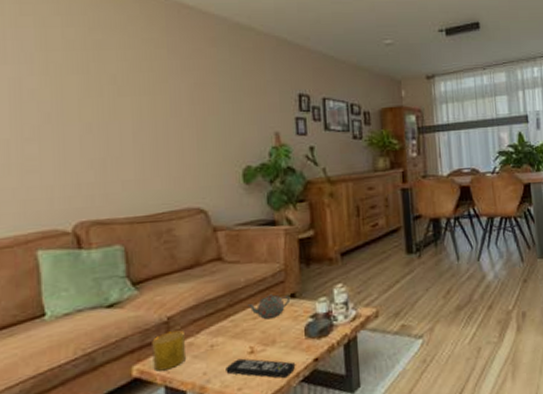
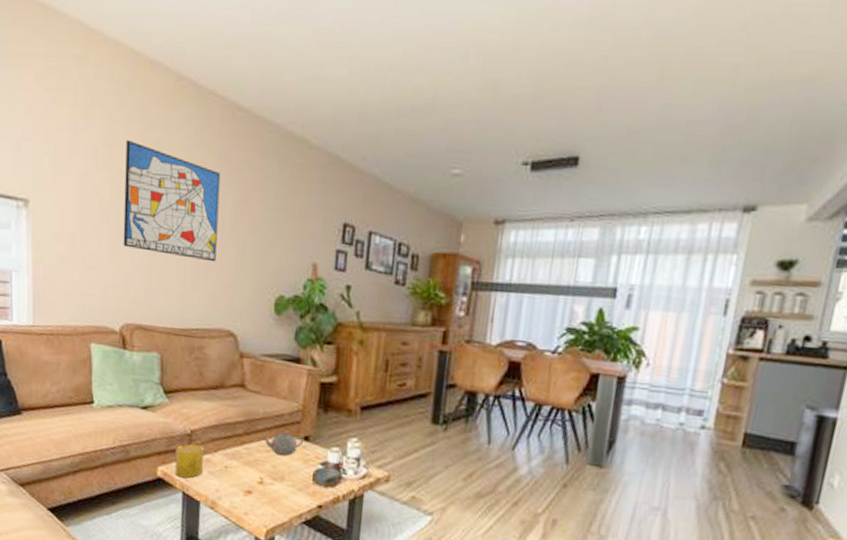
wall art: none [65,42,176,146] -> present [123,139,221,262]
remote control: present [226,358,296,378] -> none [236,485,300,515]

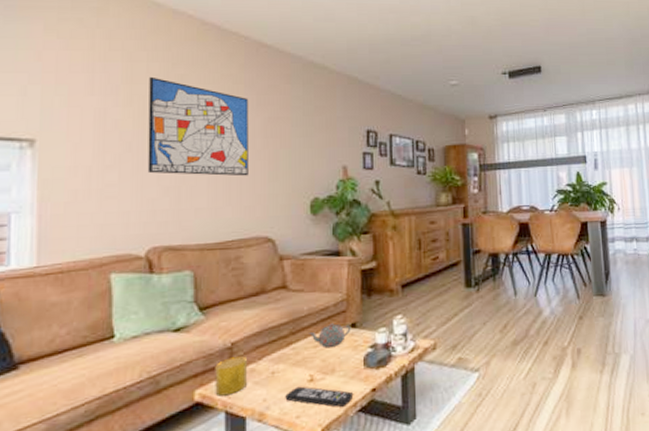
remote control: none [236,485,300,515] -> present [285,386,354,407]

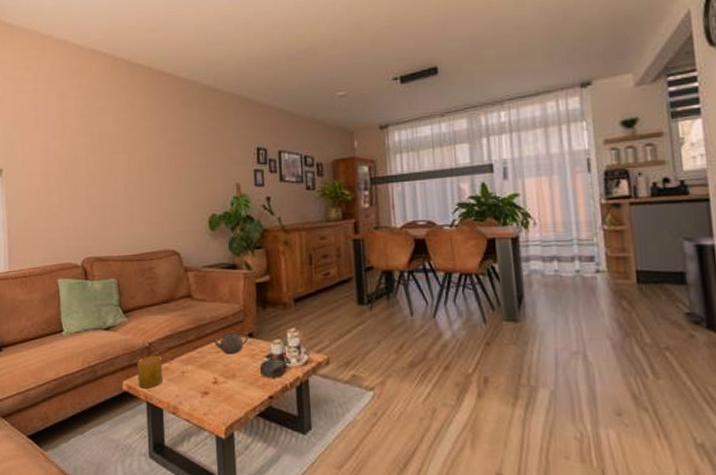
wall art: present [147,76,249,176] -> none [77,111,156,196]
remote control: present [285,386,354,407] -> none [194,387,253,410]

